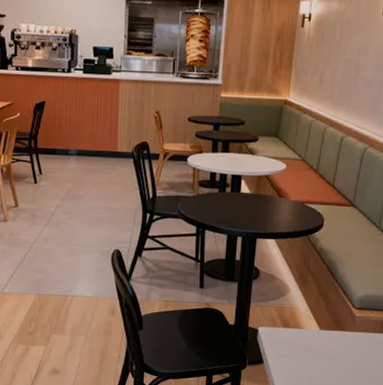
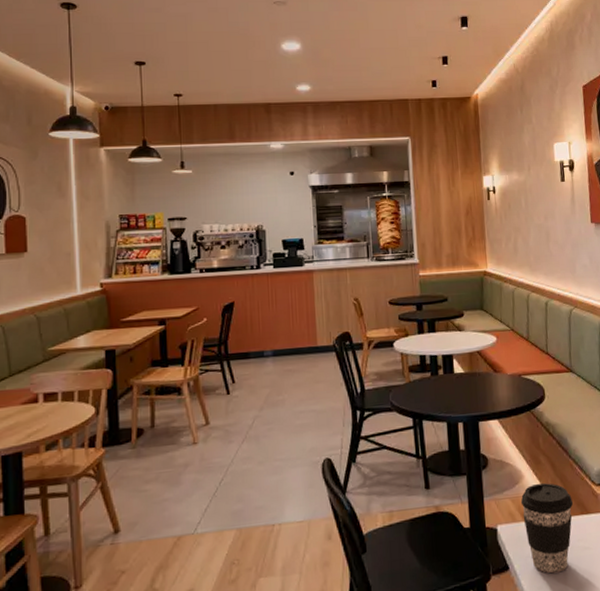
coffee cup: none [283,298,332,373] -> present [520,483,574,574]

